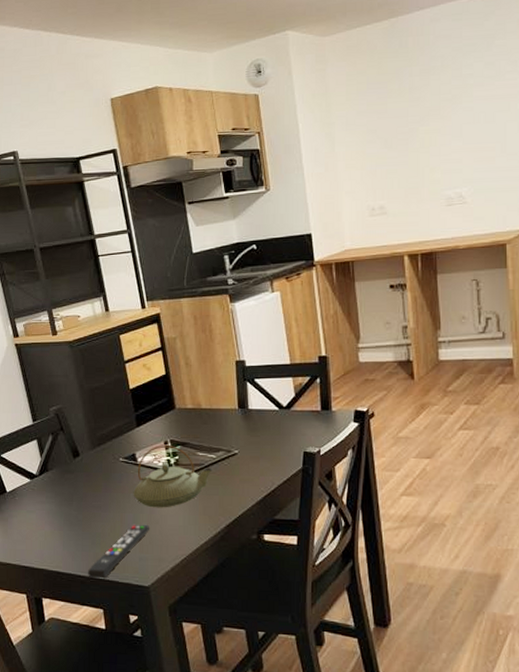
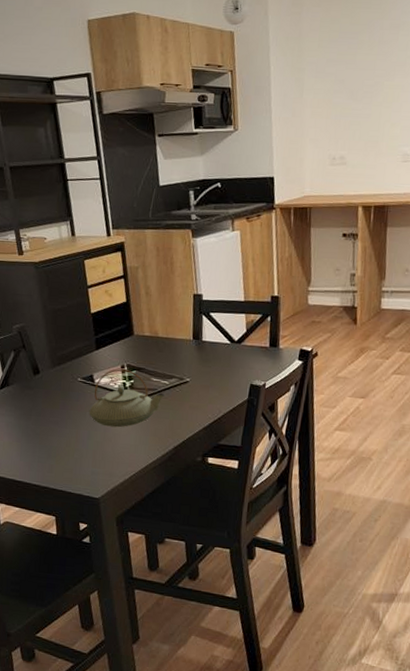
remote control: present [88,525,149,578] -> none [43,441,103,488]

